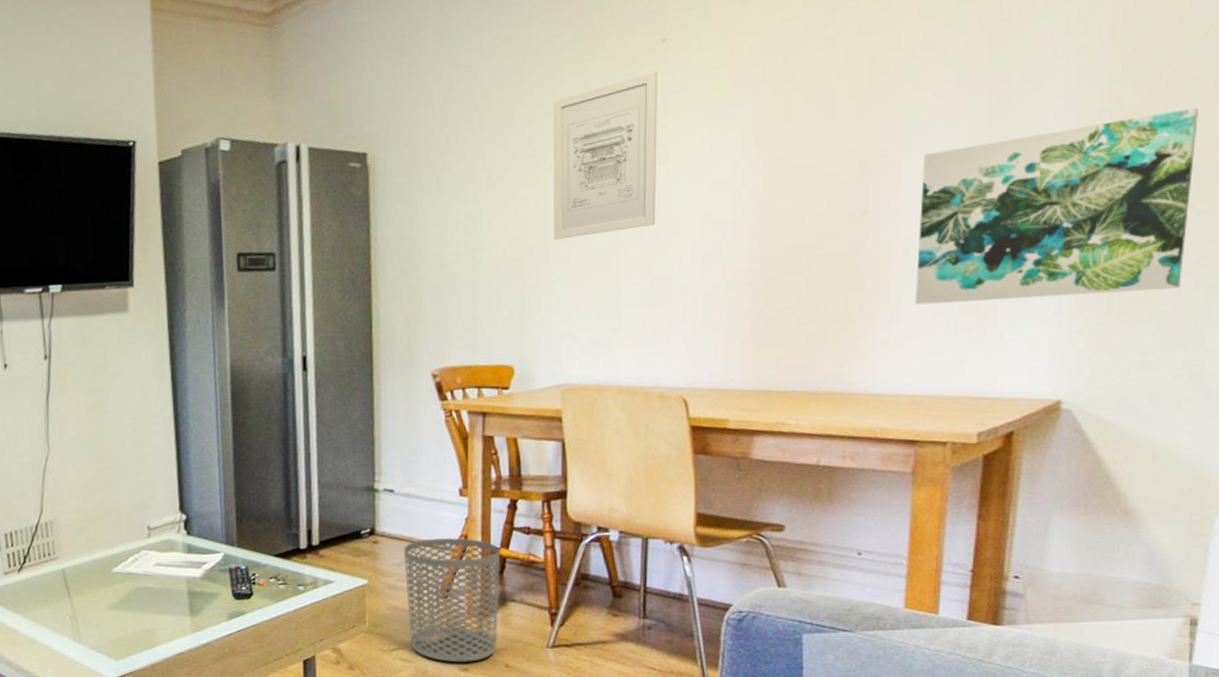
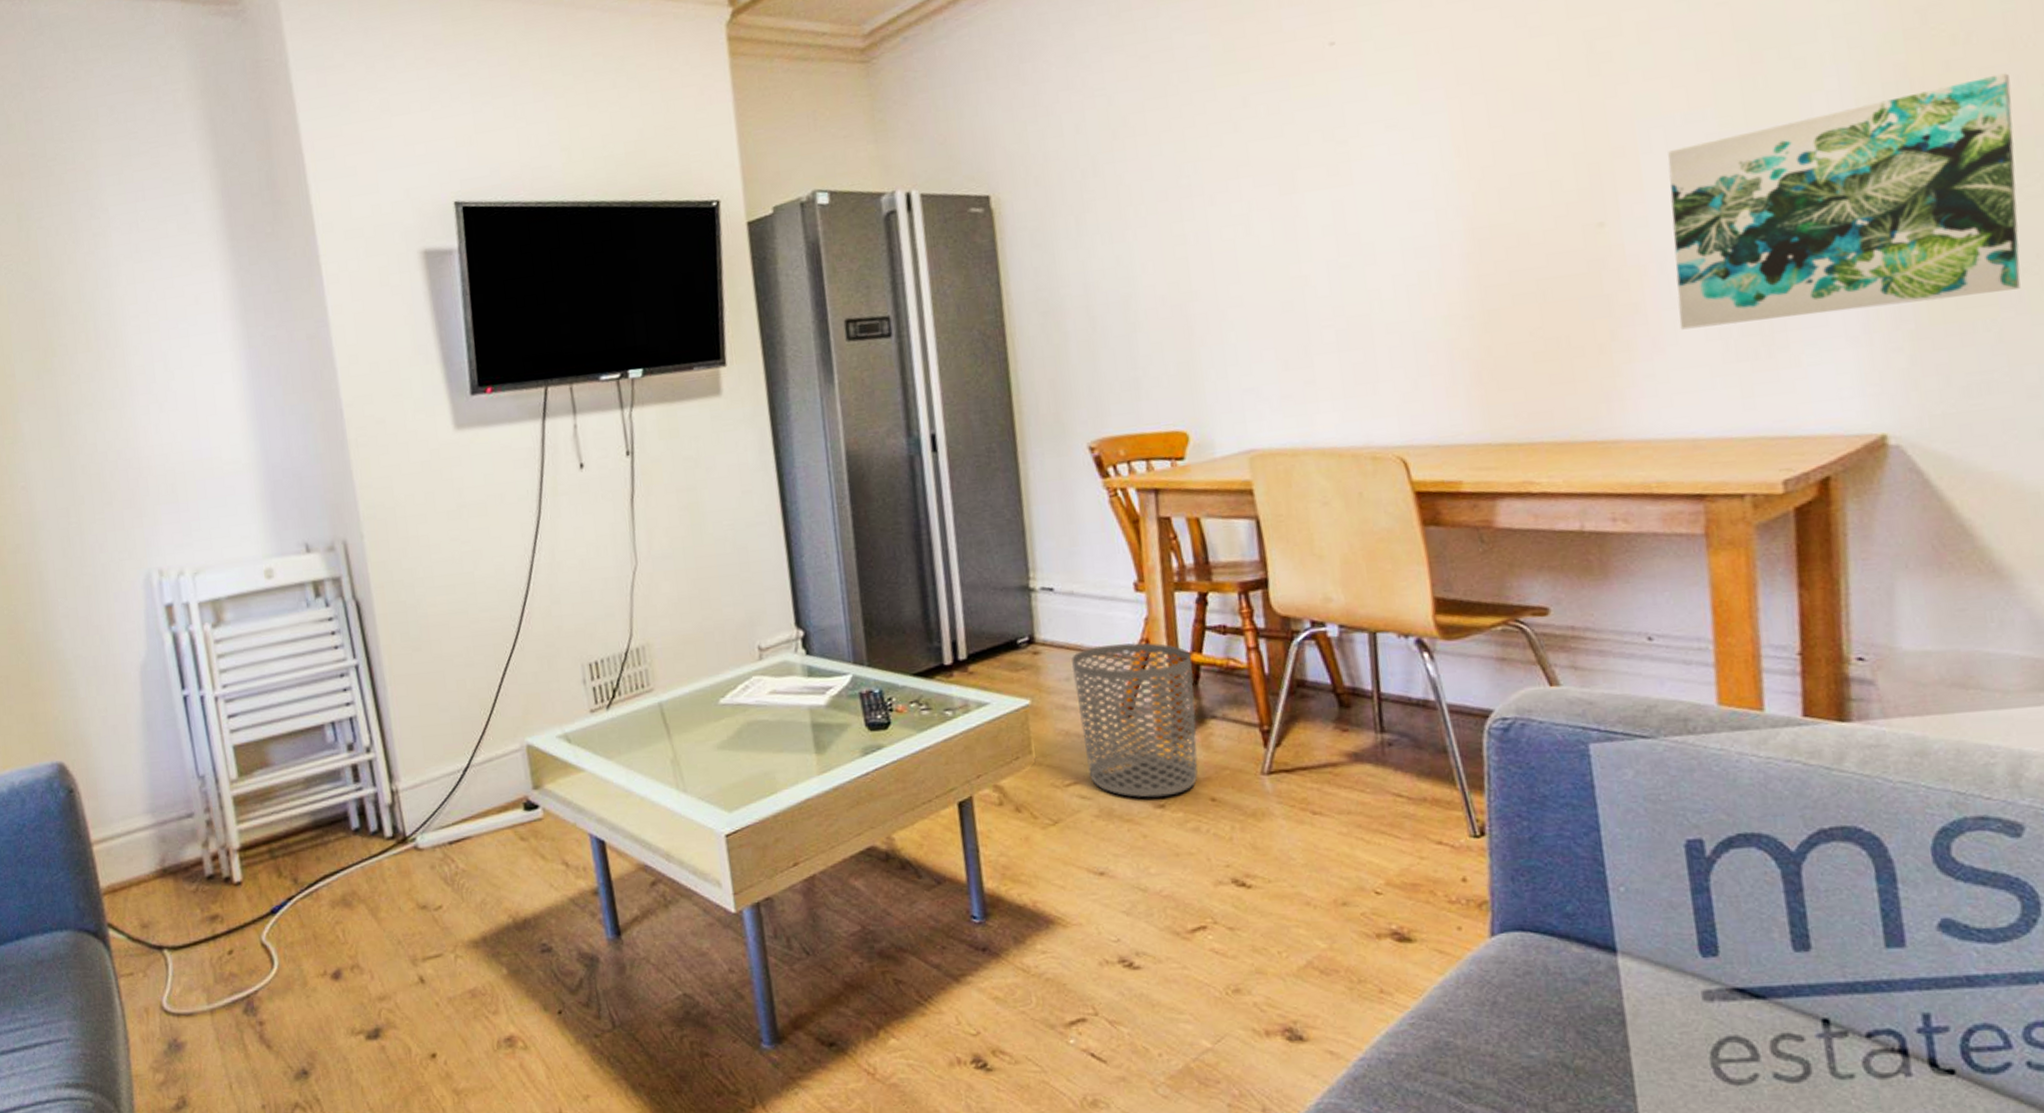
wall art: present [553,71,658,240] -> none [1206,79,1345,281]

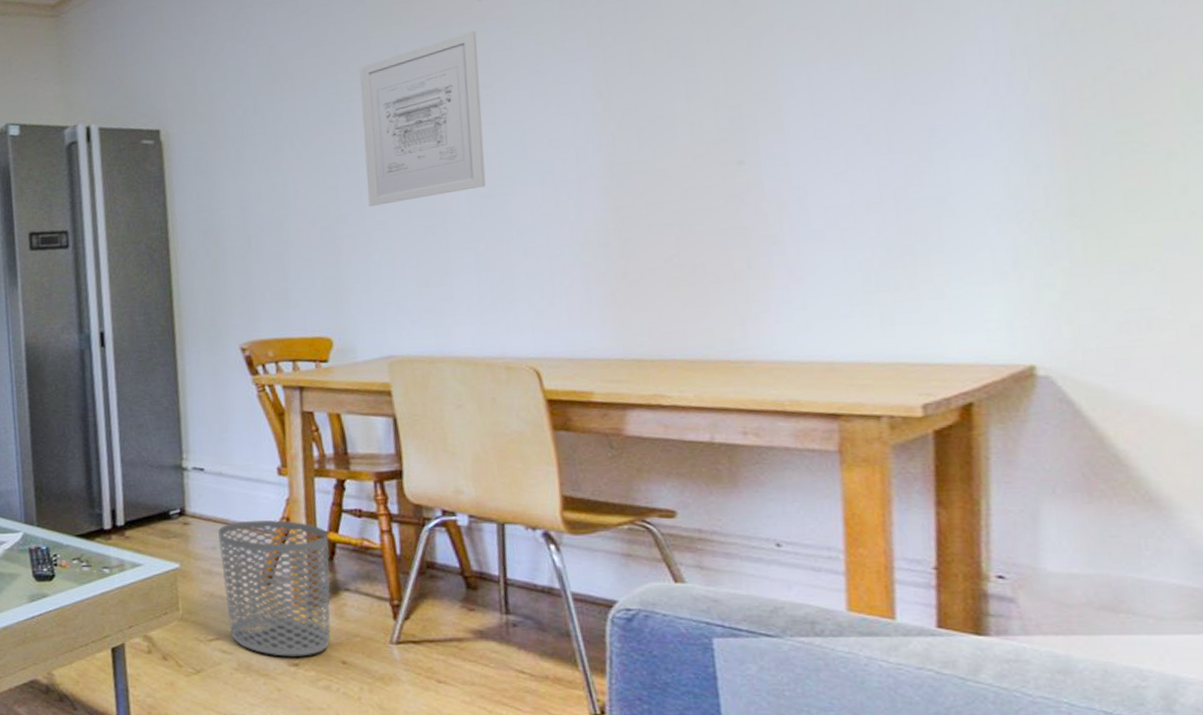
wall art: none [1206,79,1345,281] -> present [359,30,486,206]
wall art: present [1668,73,2021,330] -> none [811,24,1188,261]

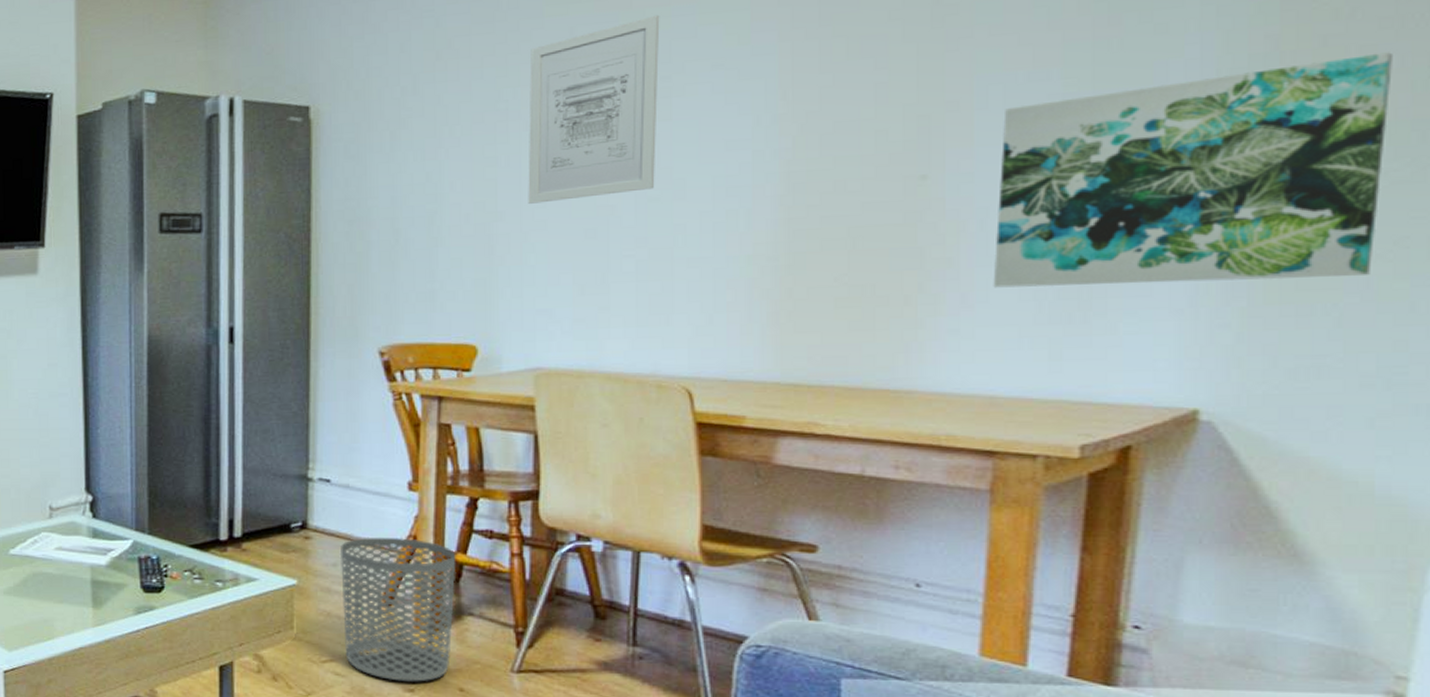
wall art: none [811,24,1188,261] -> present [993,52,1392,288]

